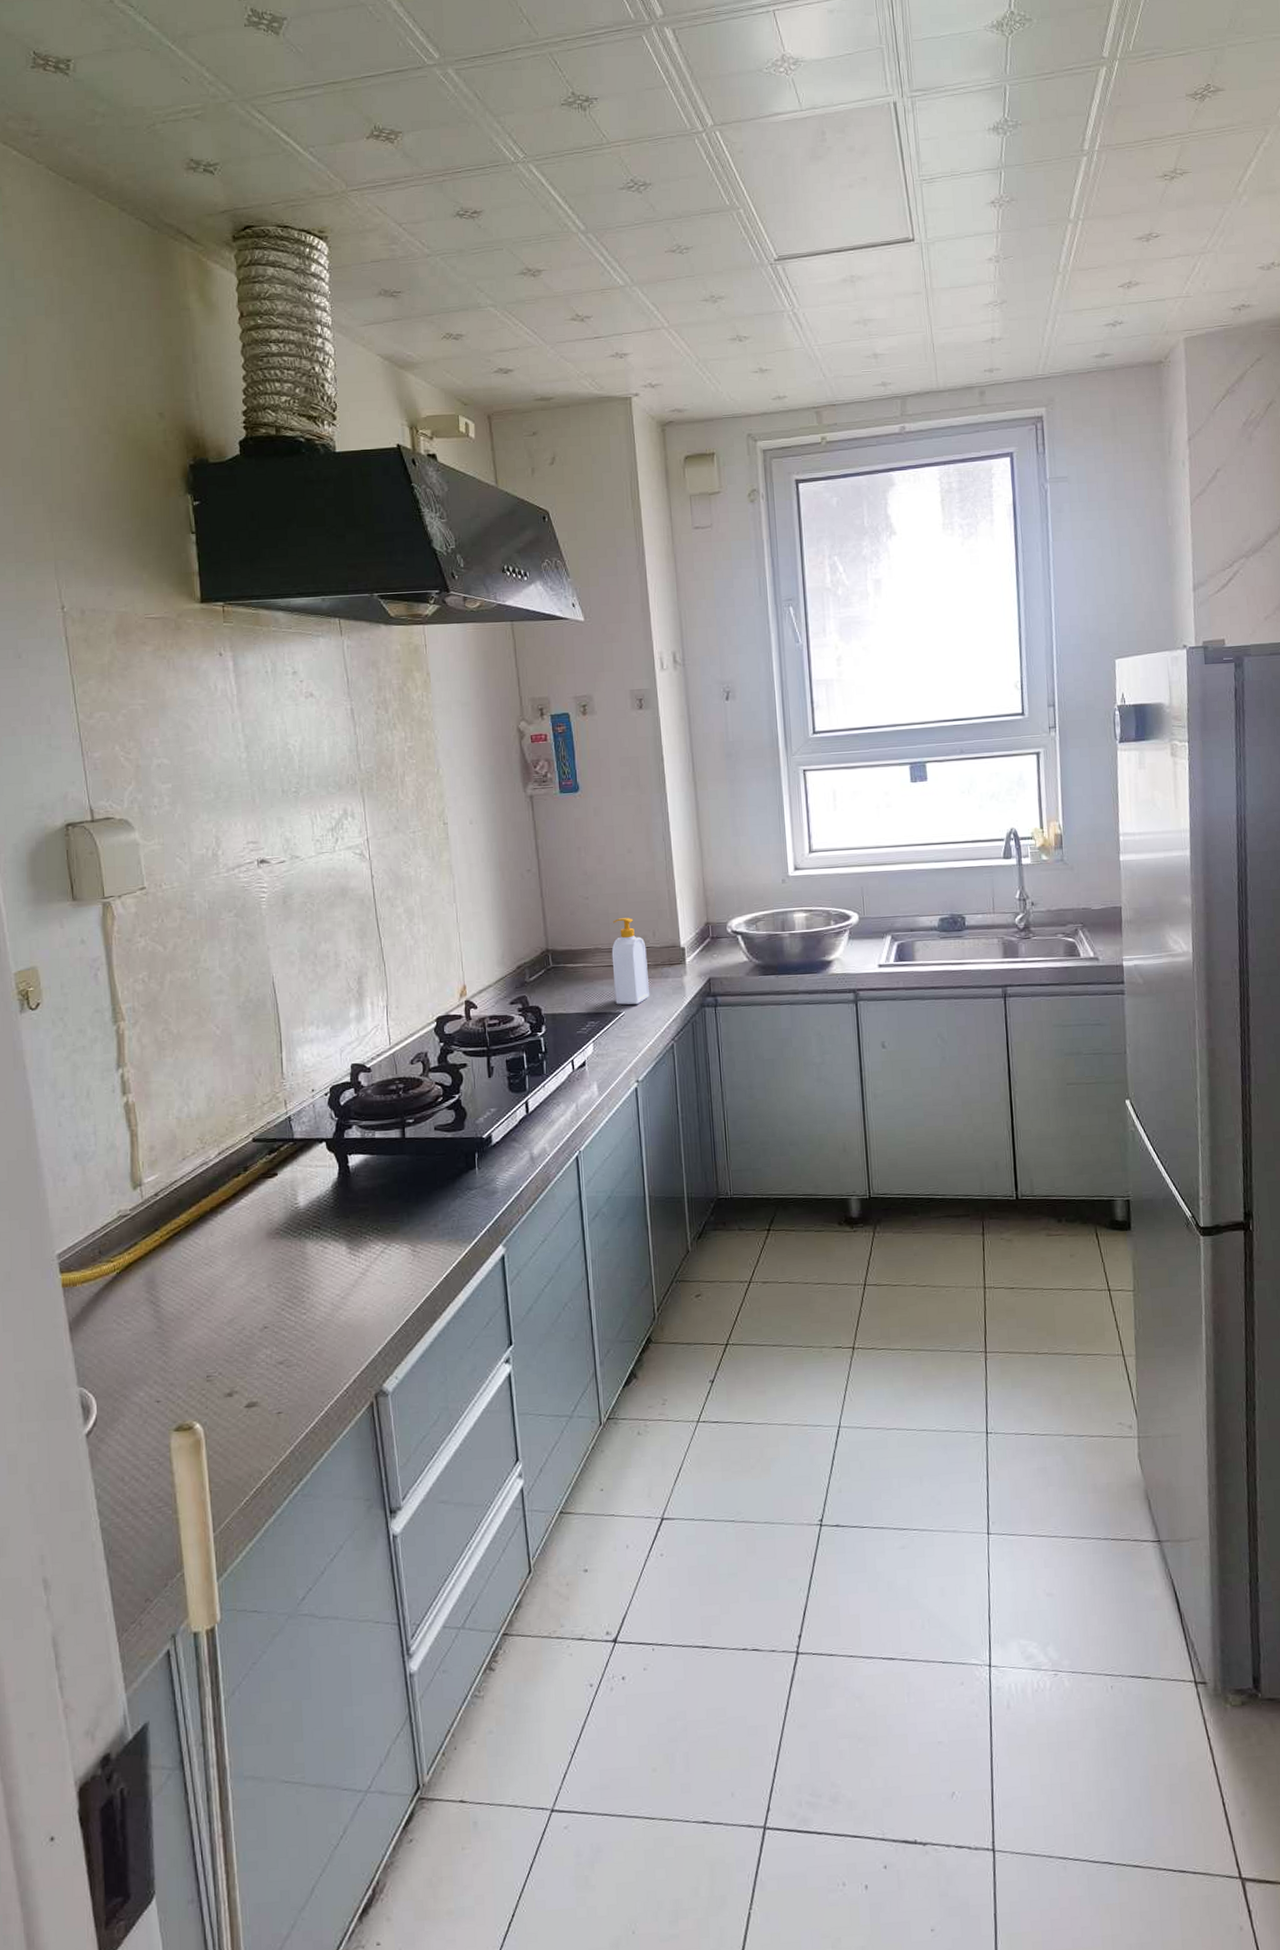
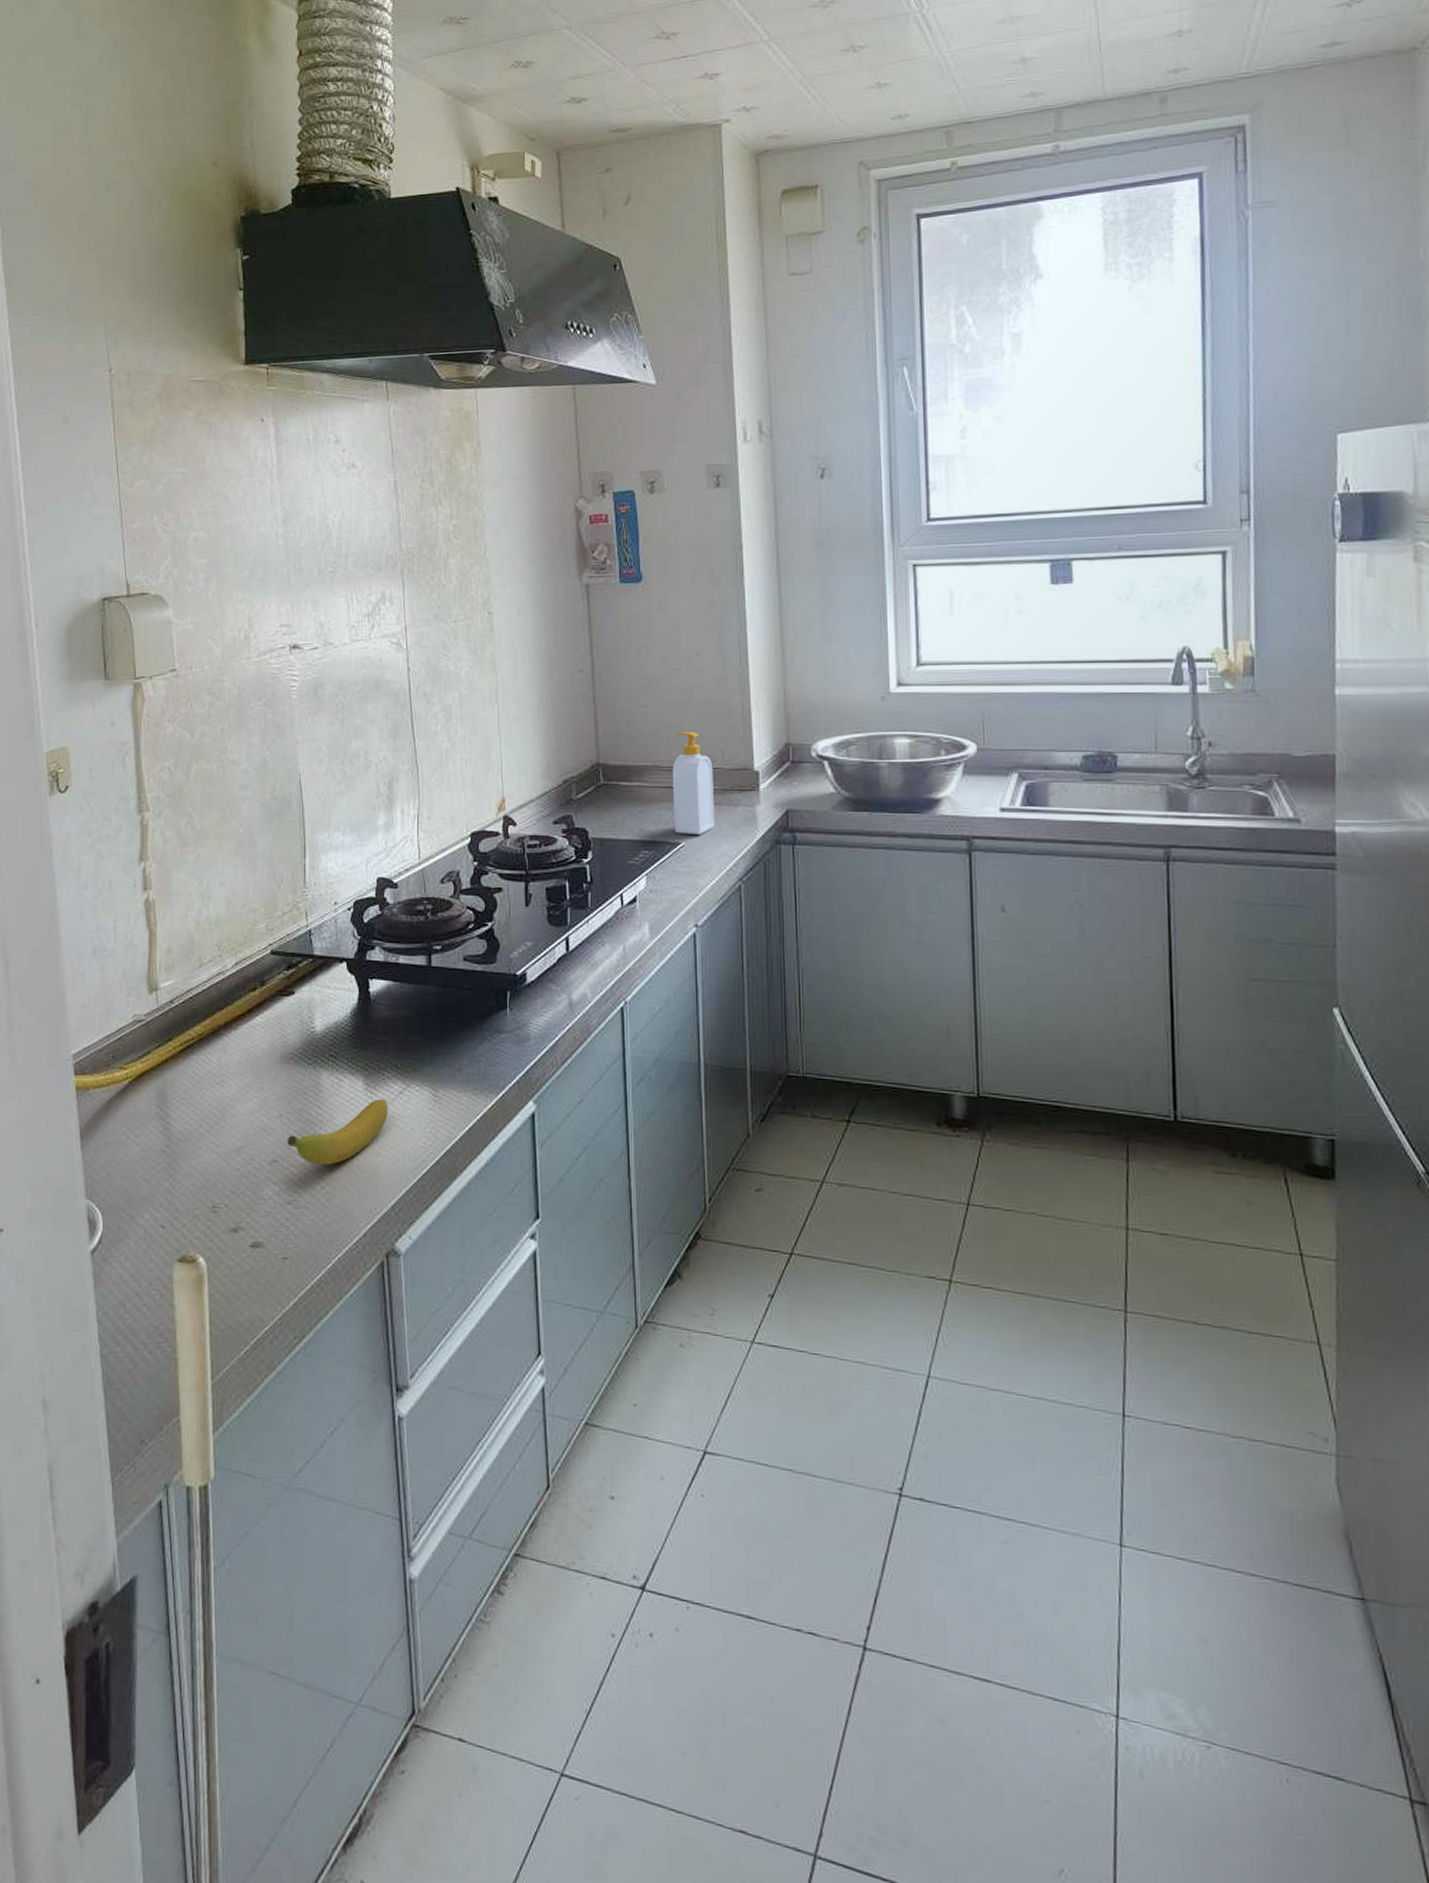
banana: none [276,1259,371,1326] -> present [287,1099,388,1165]

